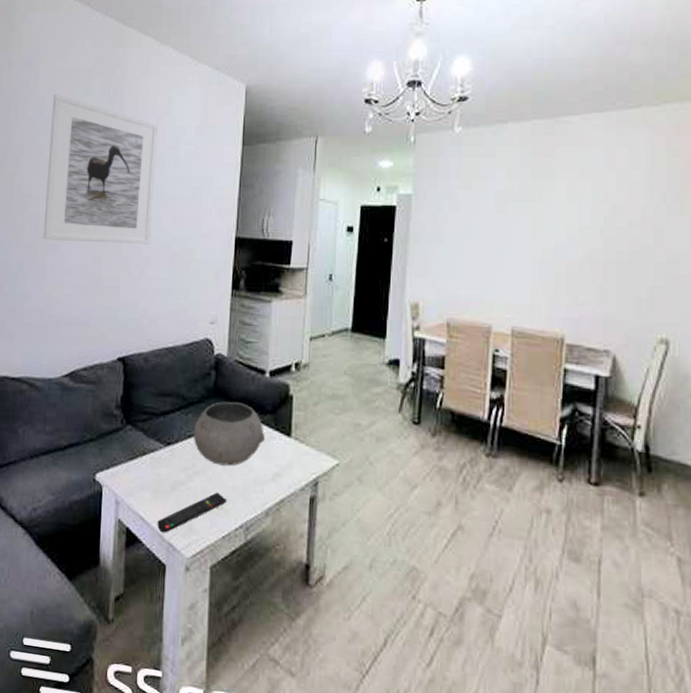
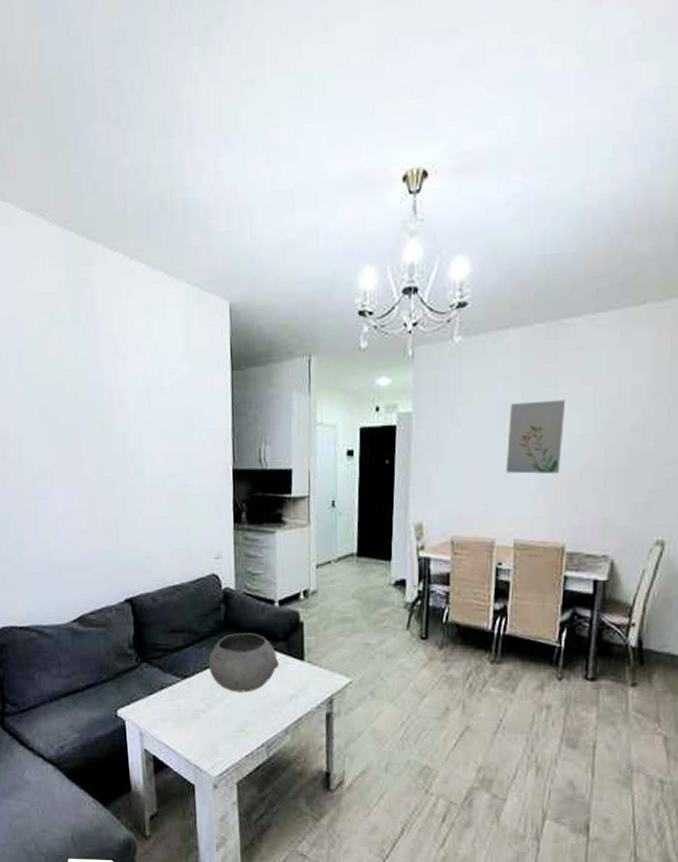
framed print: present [42,94,158,244] -> none [18,324,144,486]
remote control: present [157,492,226,533] -> none [182,717,247,757]
wall art: none [503,191,564,264] -> present [505,399,566,474]

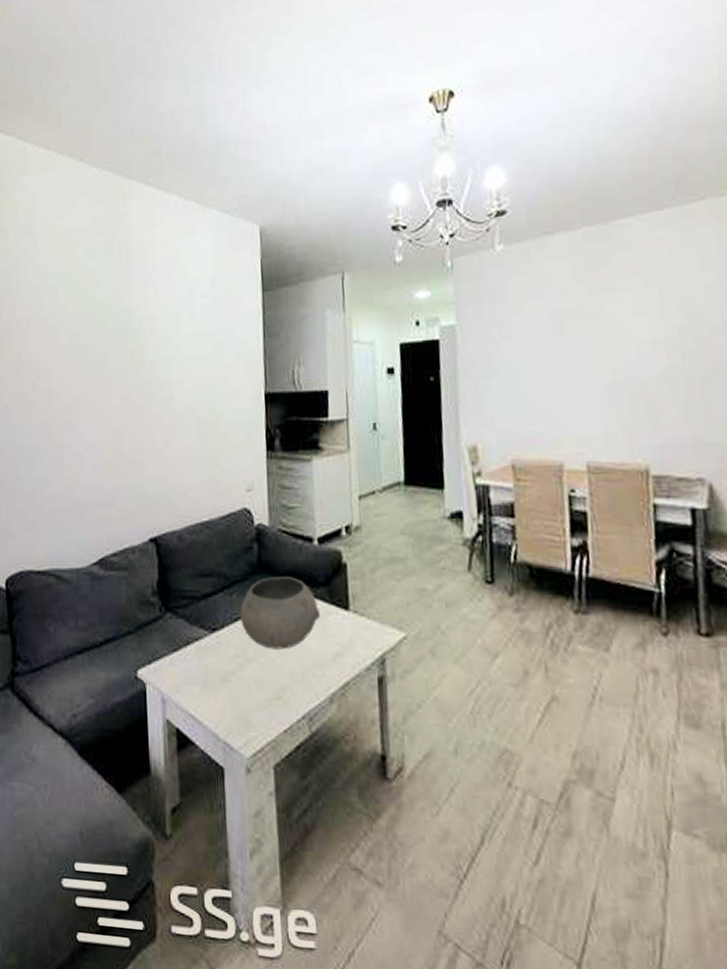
wall art: present [505,399,566,474] -> none [565,303,632,387]

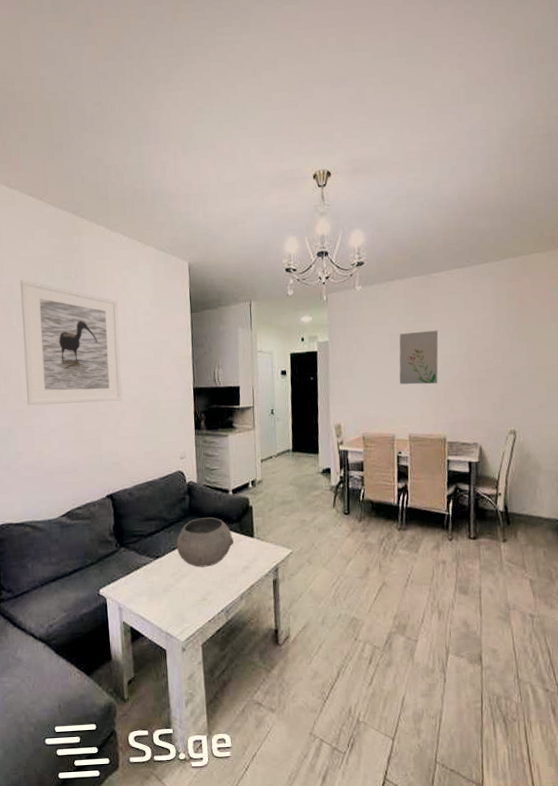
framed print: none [54,258,172,417] -> present [19,279,122,406]
wall art: none [565,303,632,387] -> present [399,330,439,385]

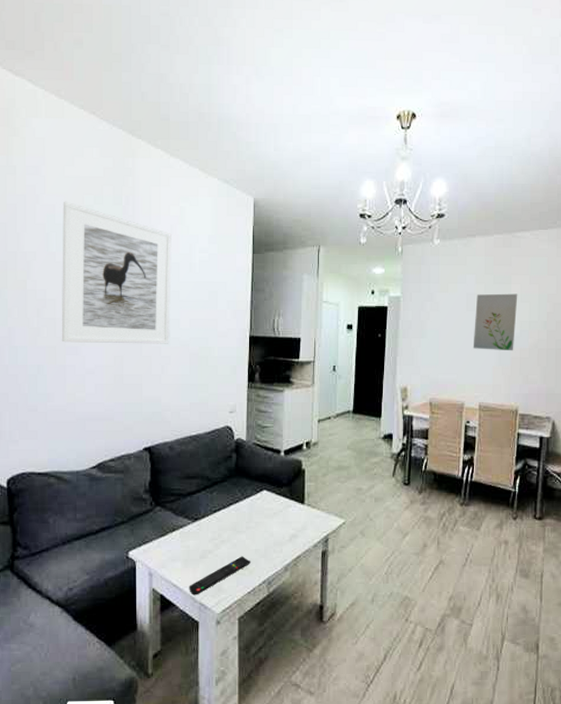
remote control: none [155,588,209,626] -> present [189,556,250,595]
bowl: present [176,517,234,567] -> none [218,479,283,533]

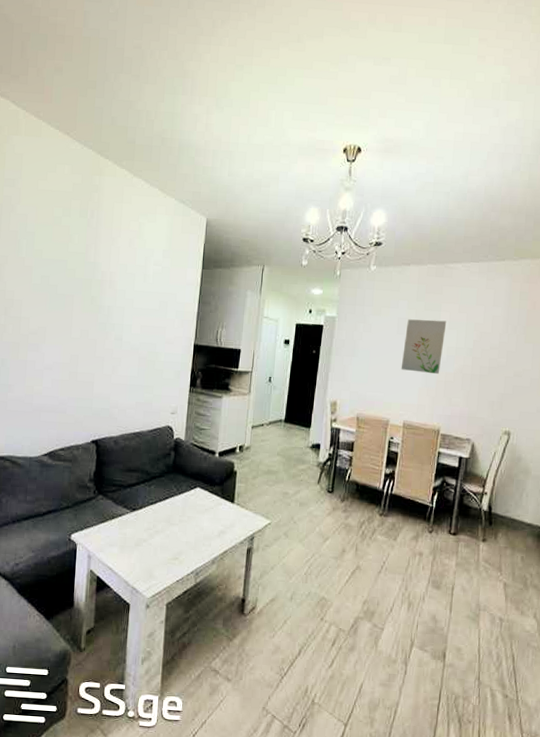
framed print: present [61,201,172,344] -> none [24,211,130,347]
remote control: present [189,556,250,595] -> none [123,547,181,580]

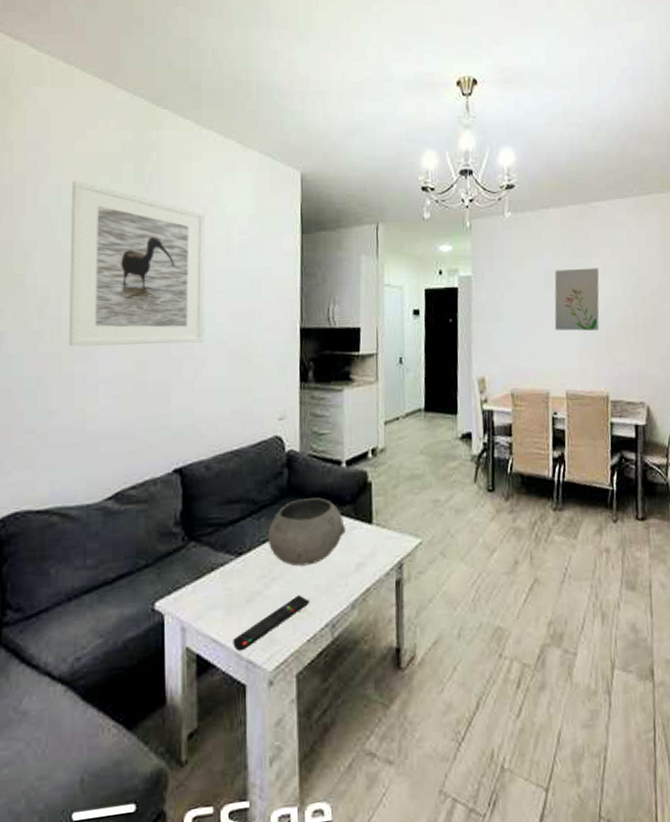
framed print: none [24,211,130,347] -> present [68,180,205,347]
remote control: none [123,547,181,580] -> present [233,595,309,651]
bowl: none [154,476,214,526] -> present [267,498,346,566]

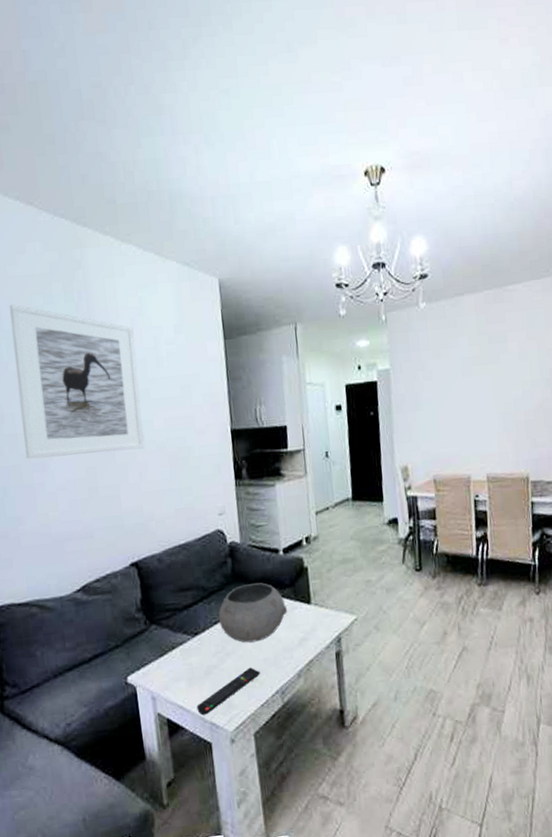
wall art: present [554,268,599,331] -> none [471,352,518,417]

